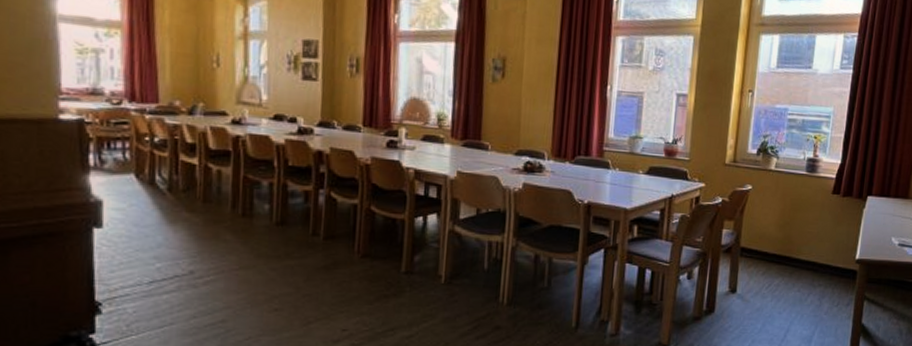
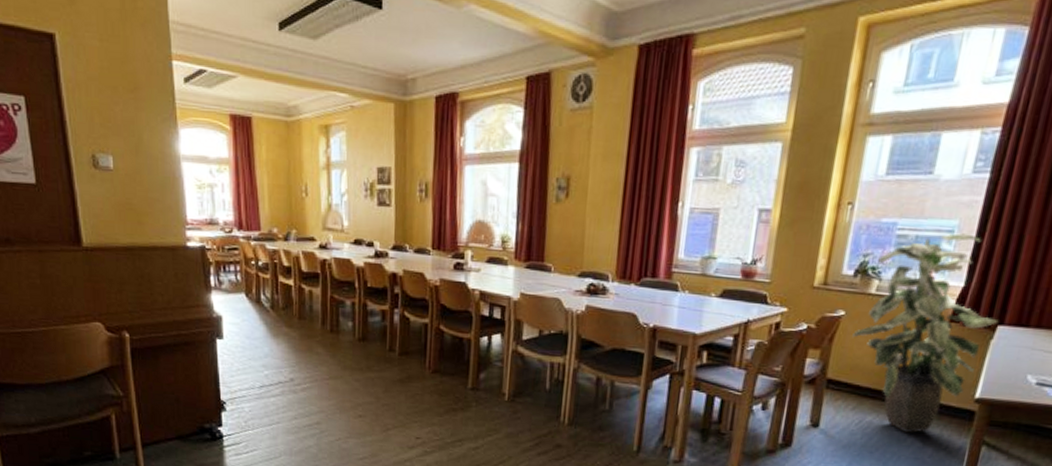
indoor plant: none [759,118,868,294] -> present [852,233,999,434]

